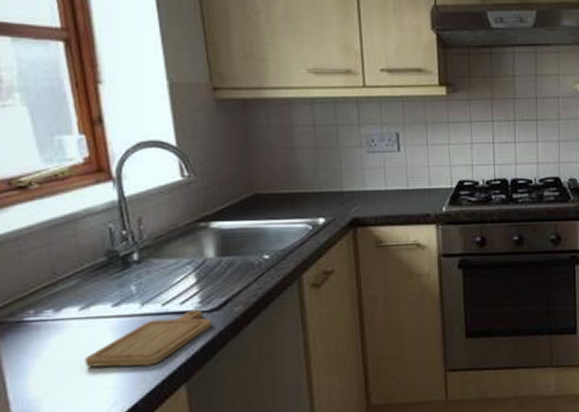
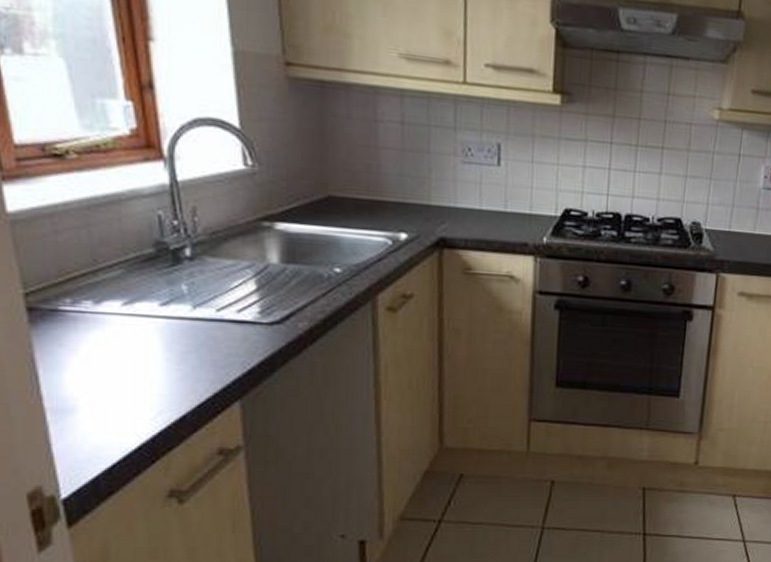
chopping board: present [85,310,211,368] -> none [128,320,271,376]

